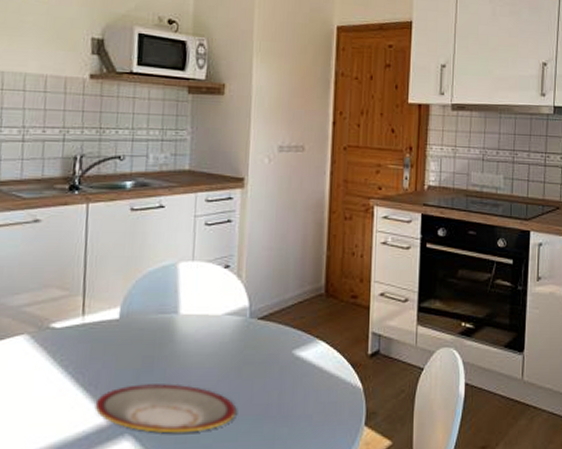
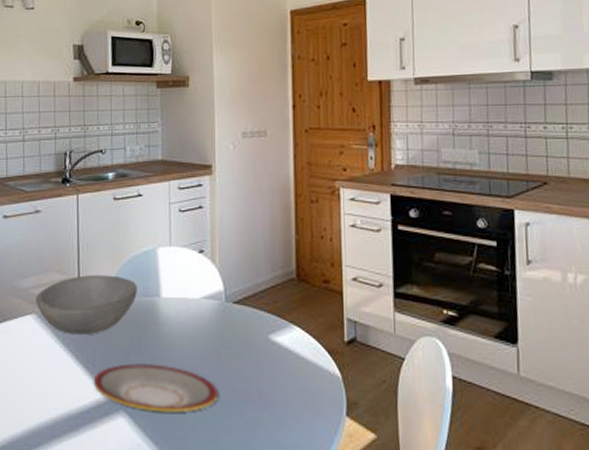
bowl: none [29,291,153,357] -> present [36,275,137,336]

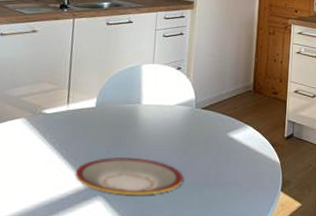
bowl: present [36,275,137,336] -> none [26,86,122,136]

